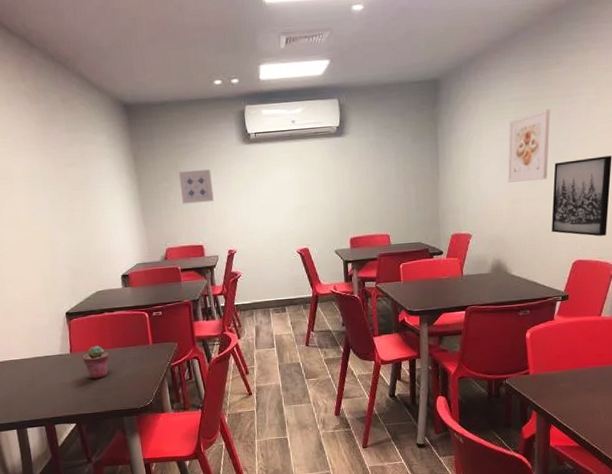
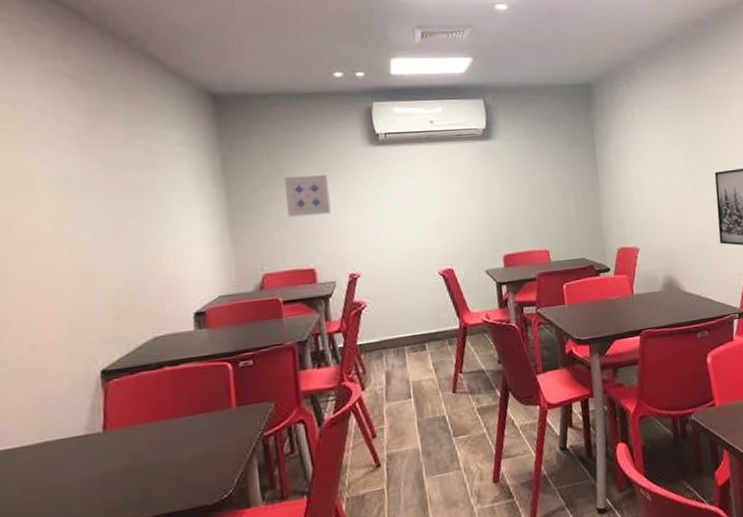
potted succulent: present [83,345,109,379] -> none [124,415,167,468]
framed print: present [507,108,550,183] -> none [666,117,709,192]

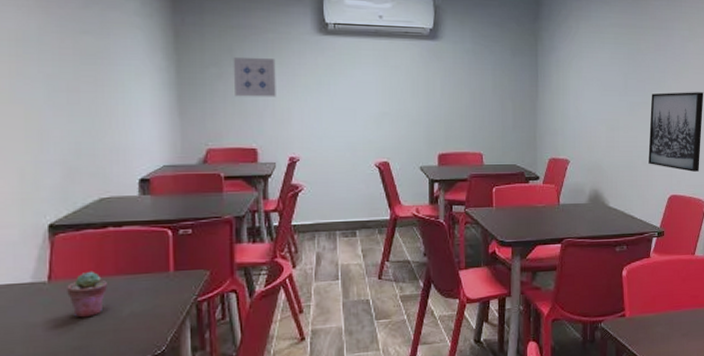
potted succulent: none [124,415,167,468] -> present [67,270,107,318]

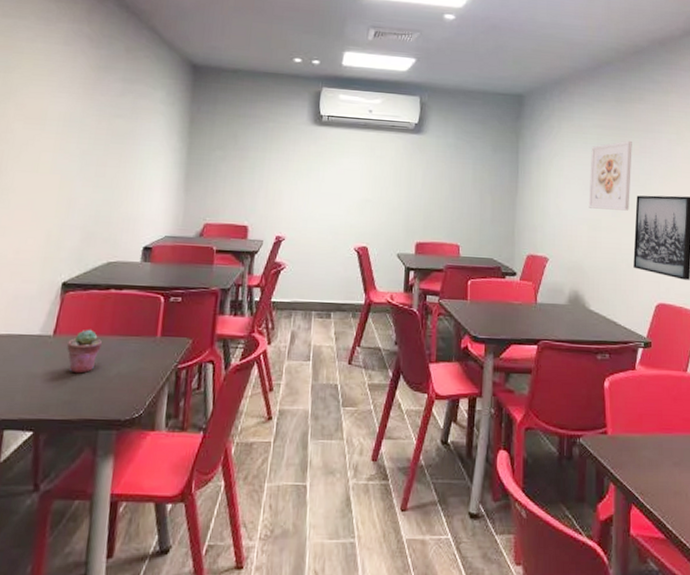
wall art: present [233,56,276,97] -> none [234,141,273,180]
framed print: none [606,38,648,109] -> present [588,140,632,211]

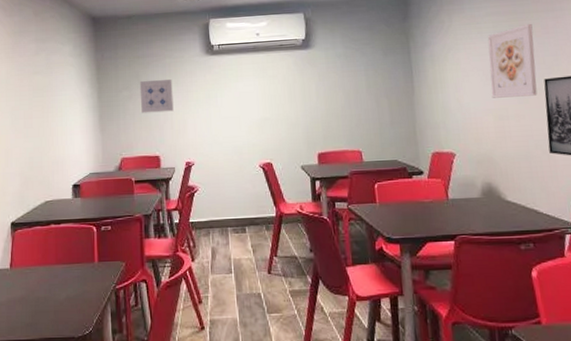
potted succulent: present [67,329,102,374] -> none [23,260,50,300]
wall art: none [234,141,273,180] -> present [139,79,174,113]

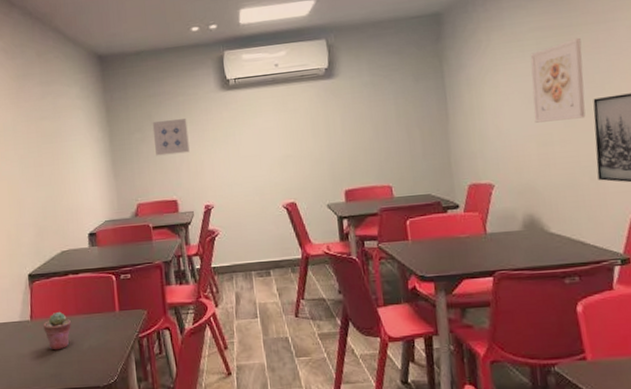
potted succulent: none [23,260,50,300] -> present [43,311,71,351]

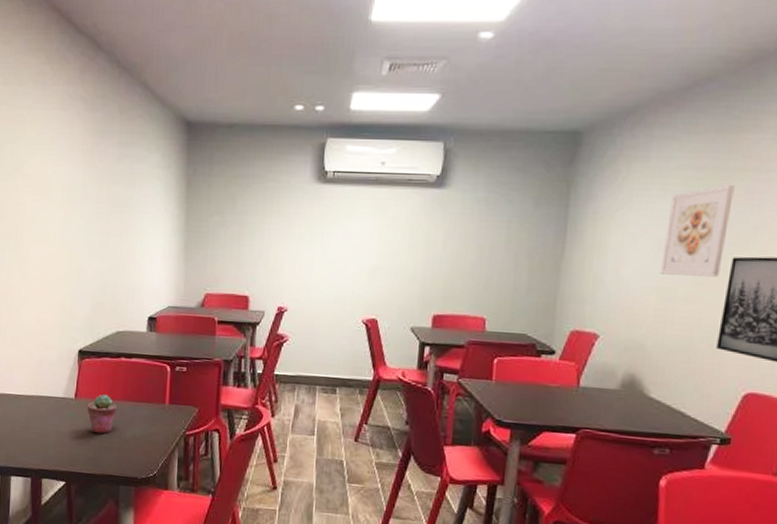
wall art: present [152,119,190,156] -> none [233,205,273,246]

